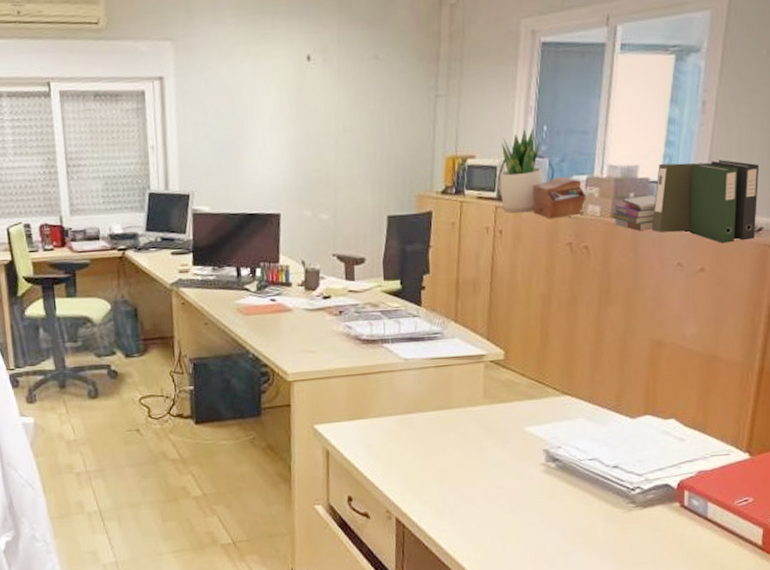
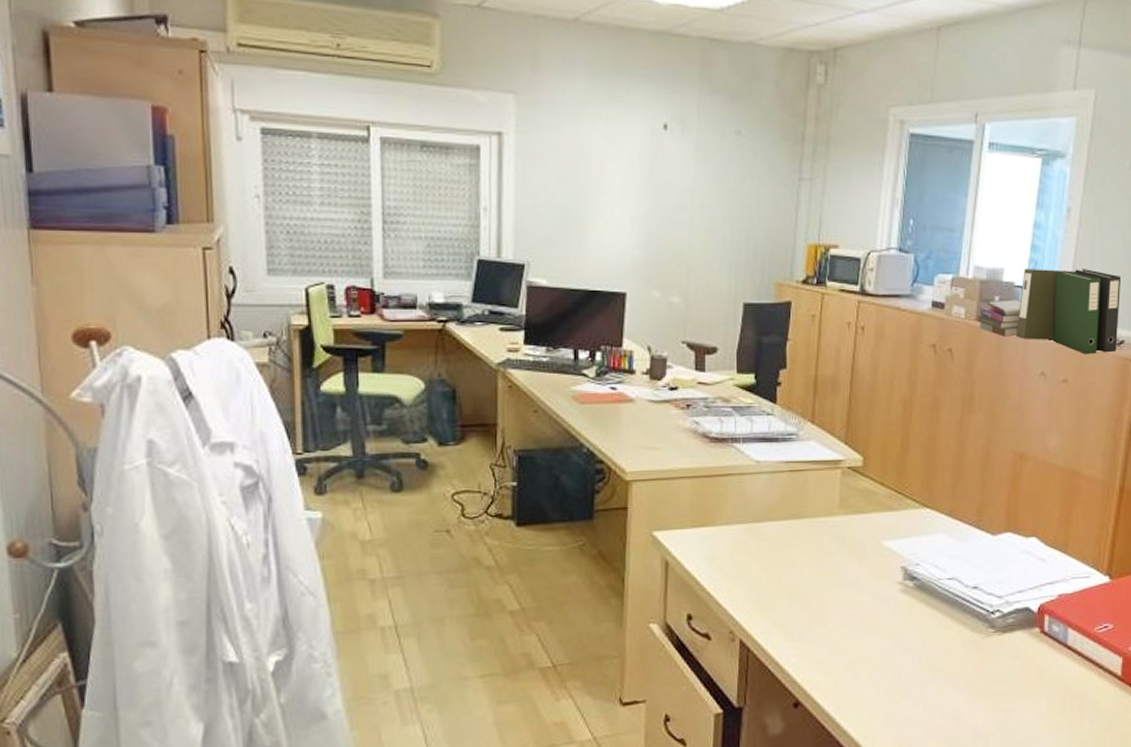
planter: present [500,128,543,214] -> none [864,221,907,310]
sewing box: present [532,176,586,219] -> none [897,273,951,318]

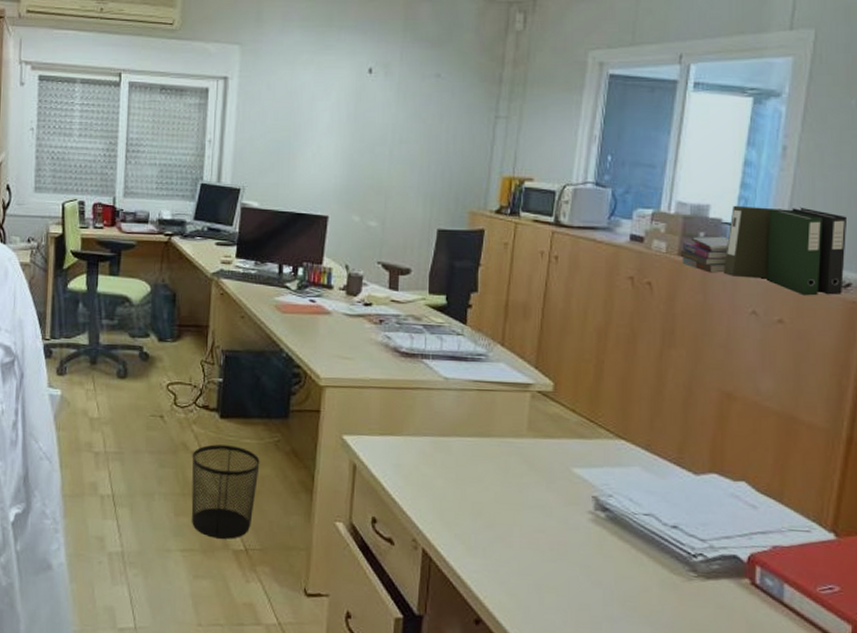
waste bin: none [486,555,564,658] -> present [191,444,260,539]

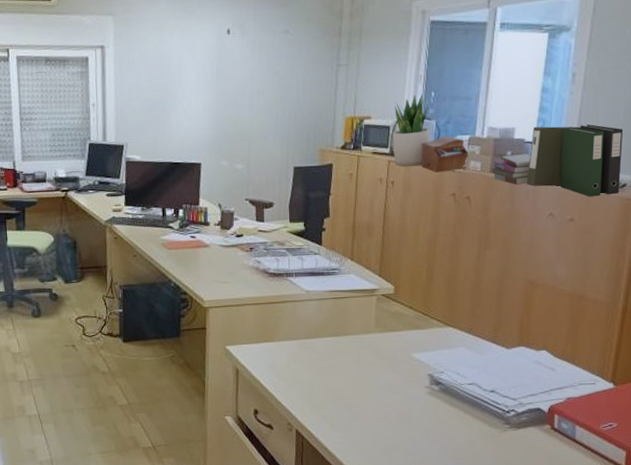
waste bin: present [191,444,260,539] -> none [102,363,159,440]
planter: none [559,157,604,242] -> present [393,94,430,168]
sewing box: none [592,207,651,251] -> present [421,135,469,173]

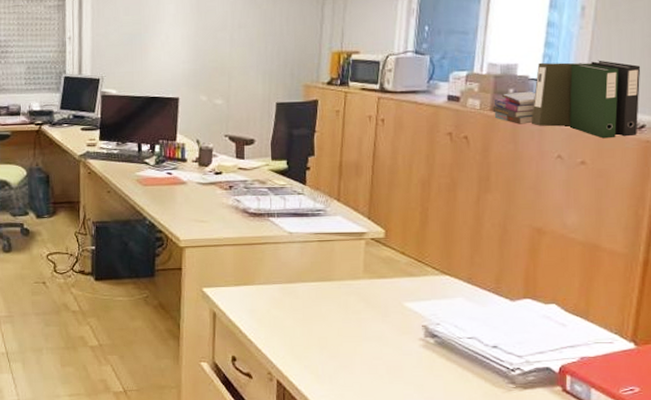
planter: present [393,94,430,168] -> none [383,28,424,105]
sewing box: present [421,135,469,173] -> none [414,71,466,111]

